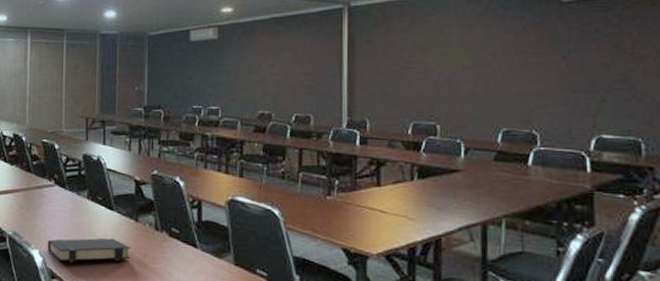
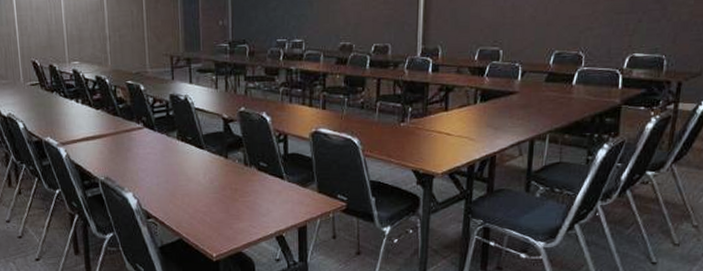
book: present [47,237,131,262] -> none [140,176,222,202]

